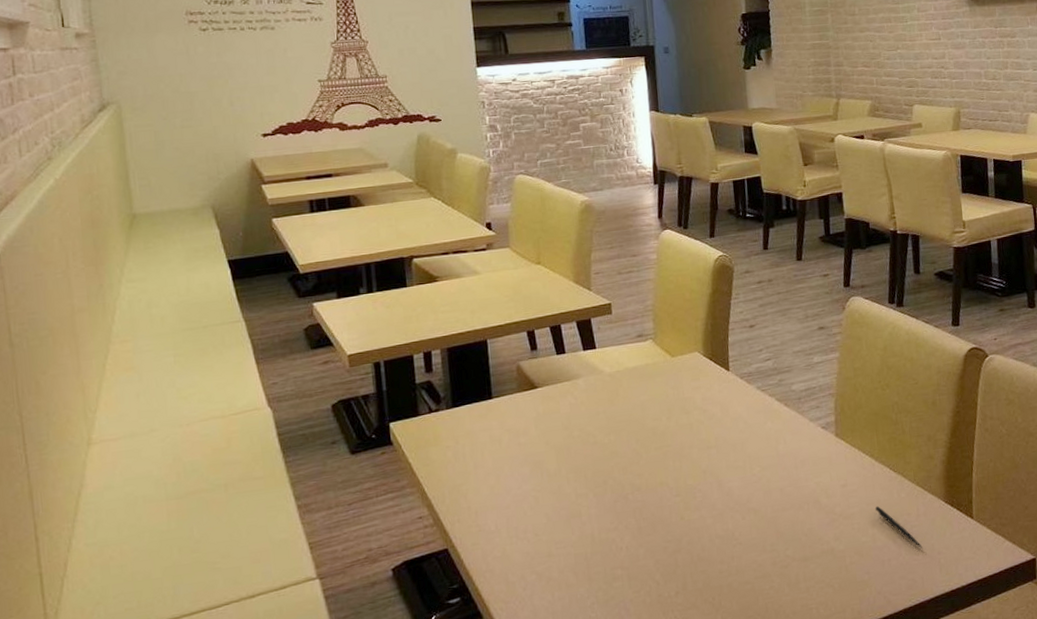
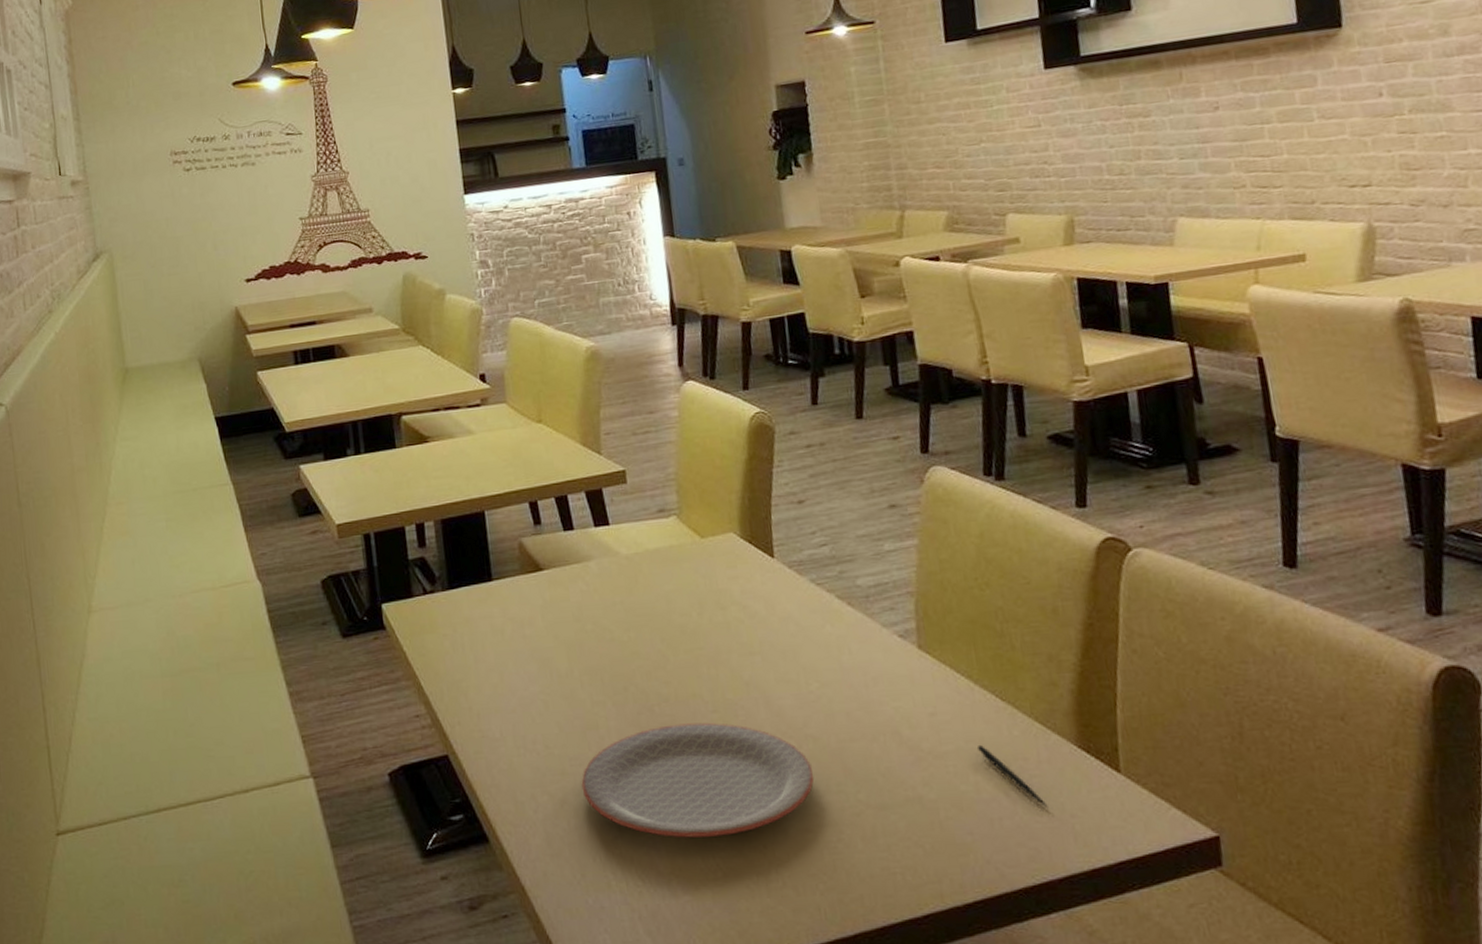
plate: none [565,504,754,599] -> present [581,722,815,838]

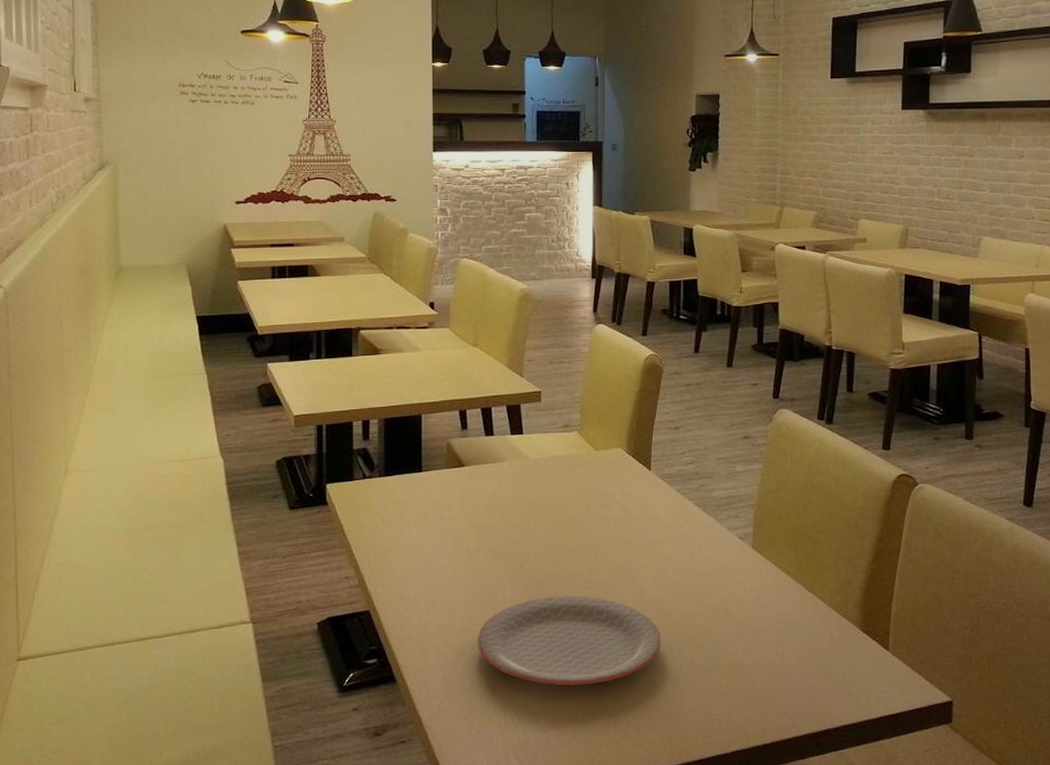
pen: present [978,744,1048,808] -> none [788,624,833,675]

